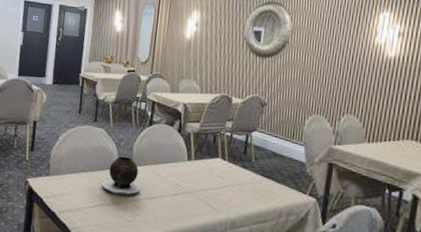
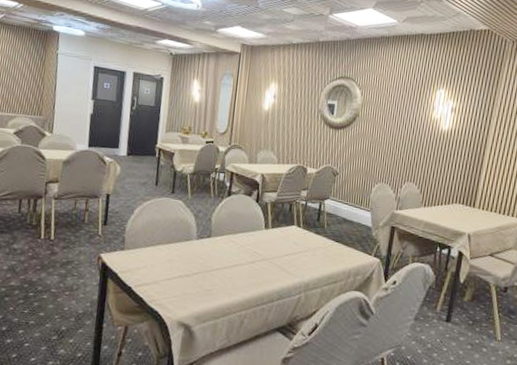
vase: present [101,156,141,197] -> none [180,227,220,267]

